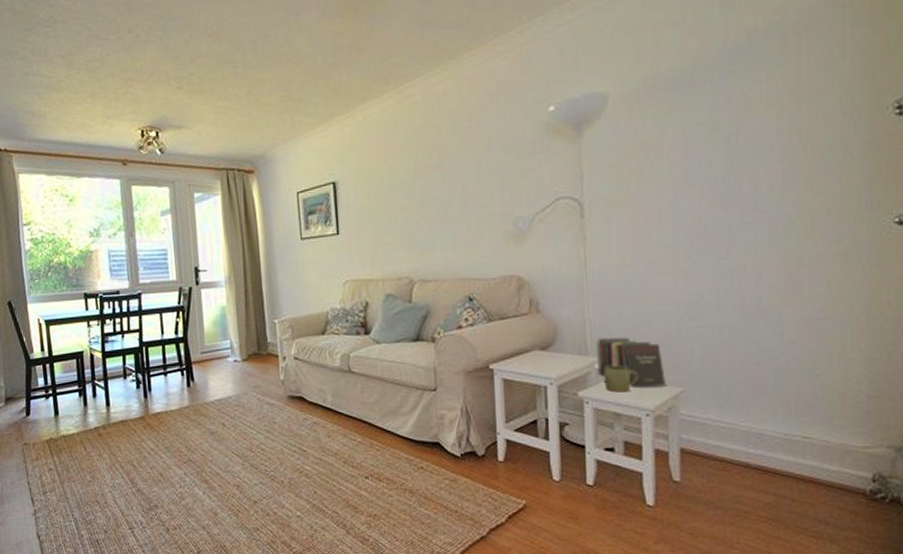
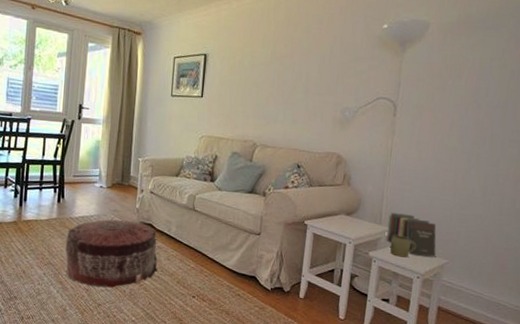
pouf: none [204,395,319,480] -> present [65,219,158,288]

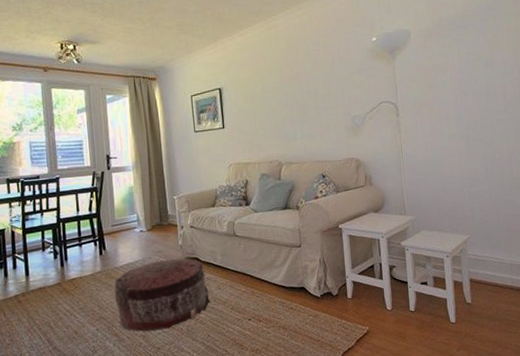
books: present [386,212,436,257] -> none [411,201,458,237]
mug: present [390,234,416,258] -> none [417,221,440,241]

